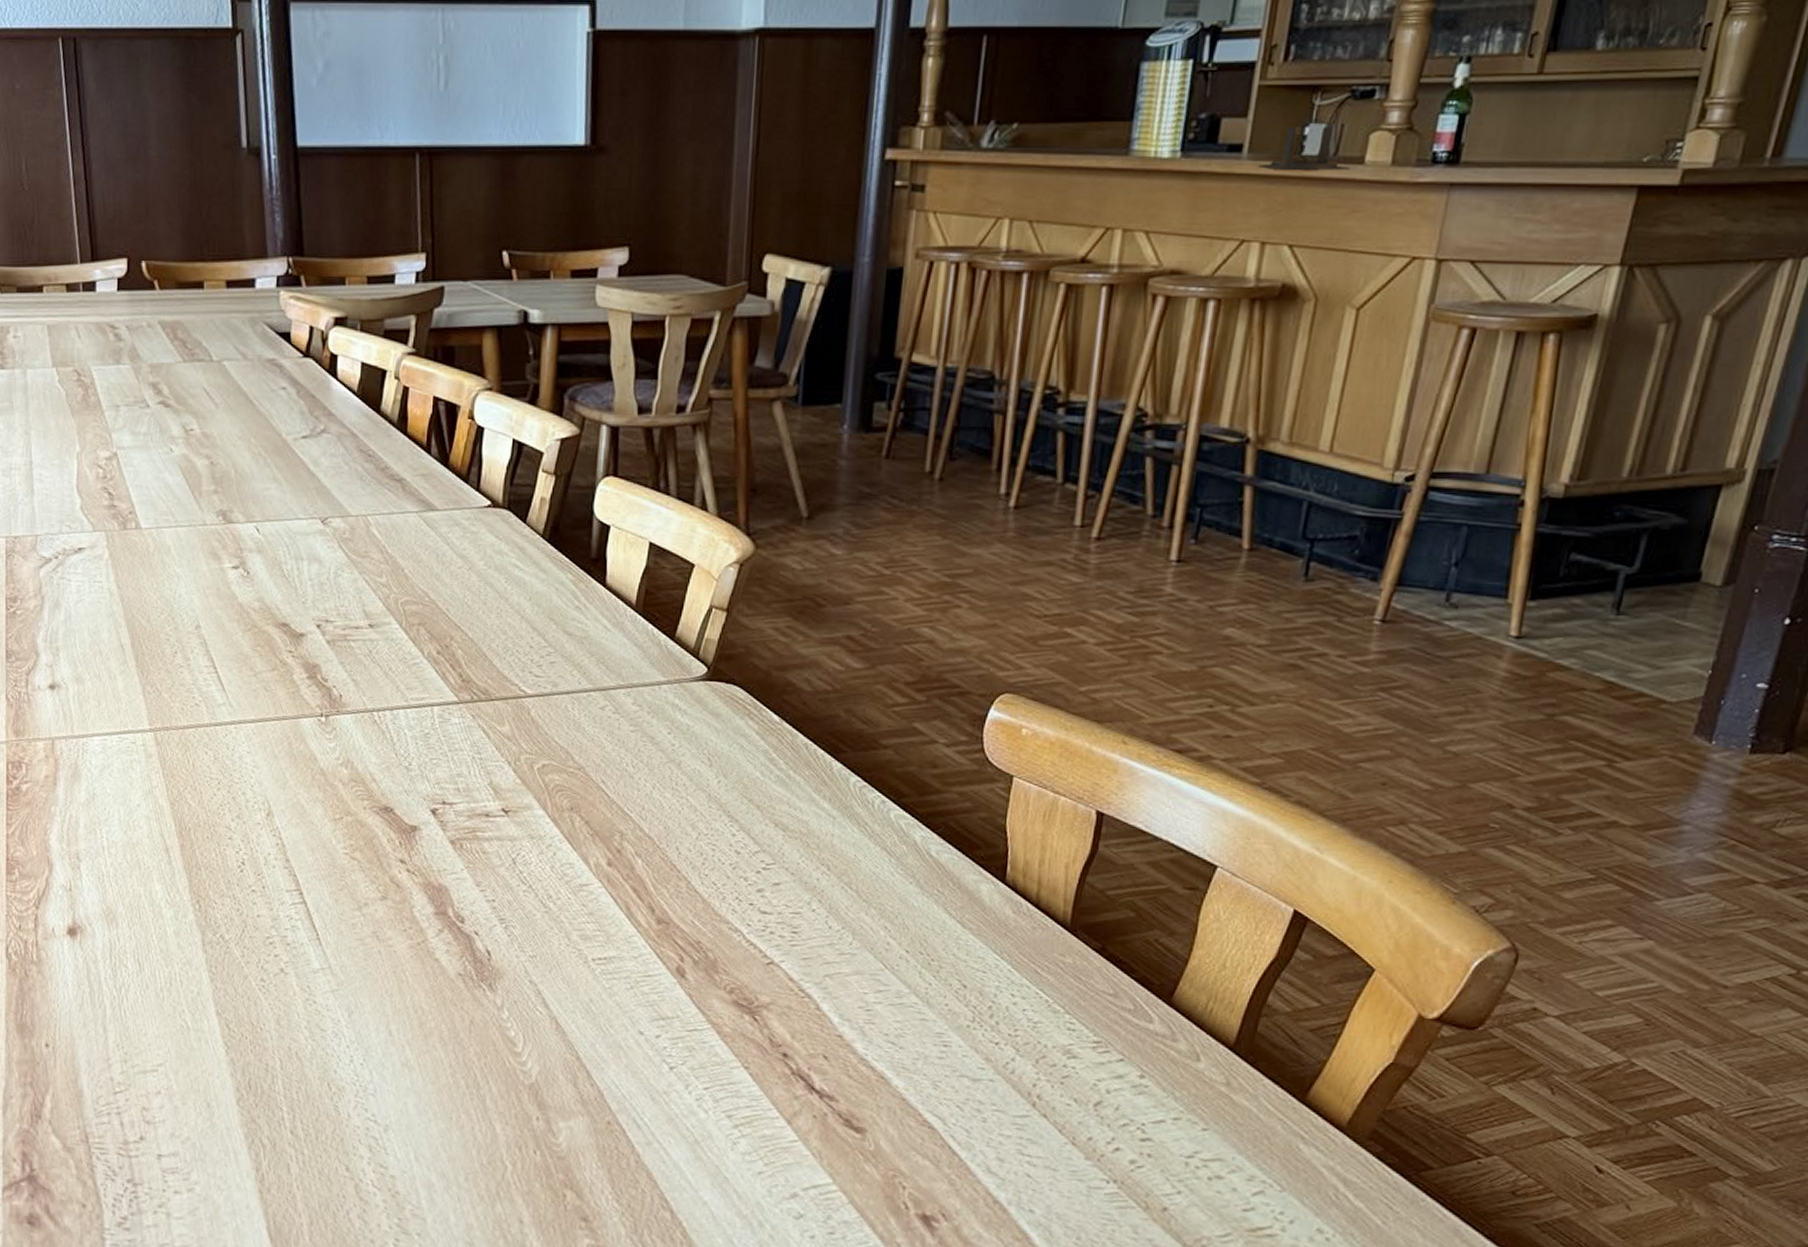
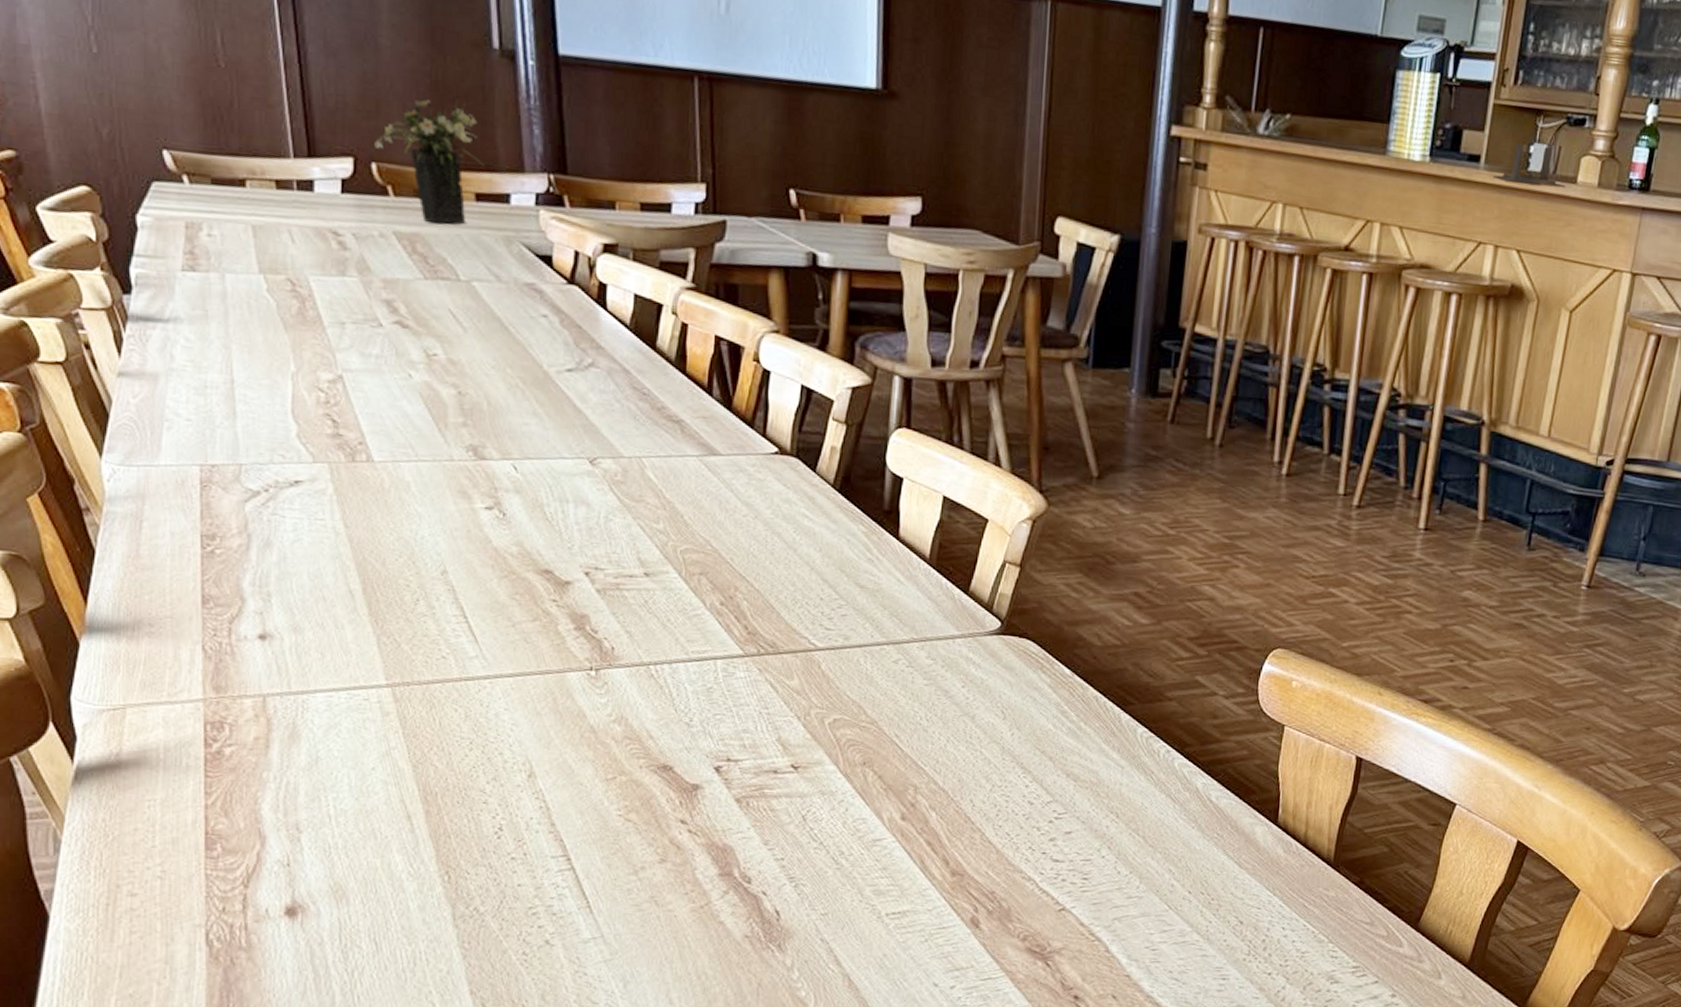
flower arrangement: none [144,198,234,312] -> present [374,99,485,225]

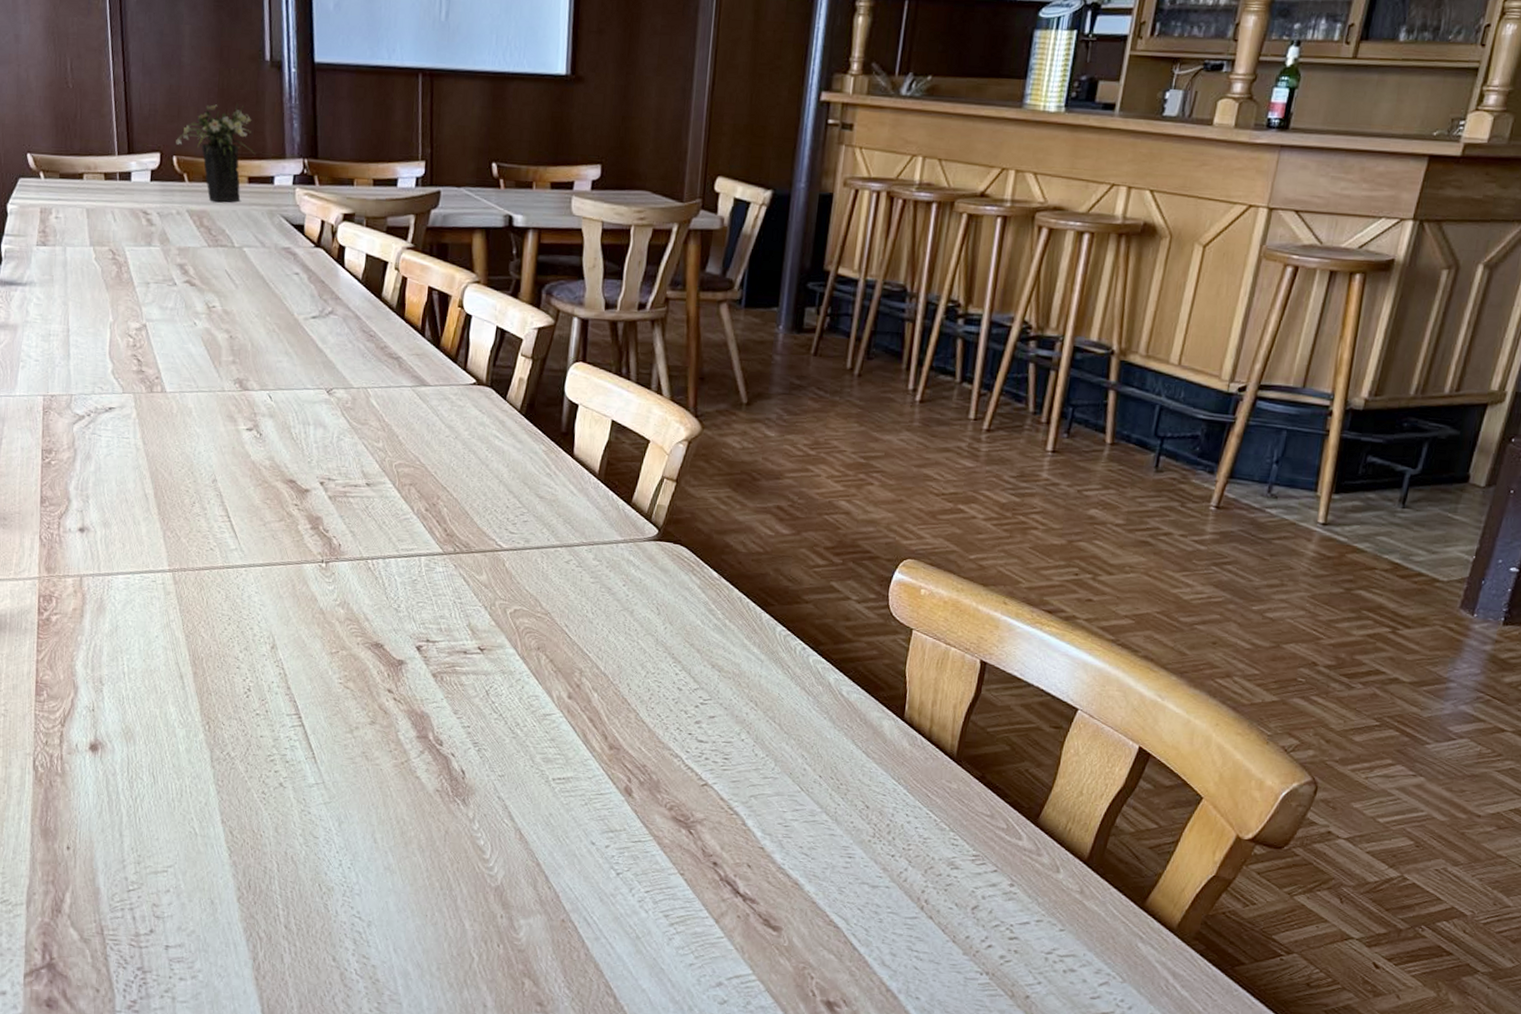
napkin holder: present [1492,143,1566,188] -> none [1127,91,1201,130]

